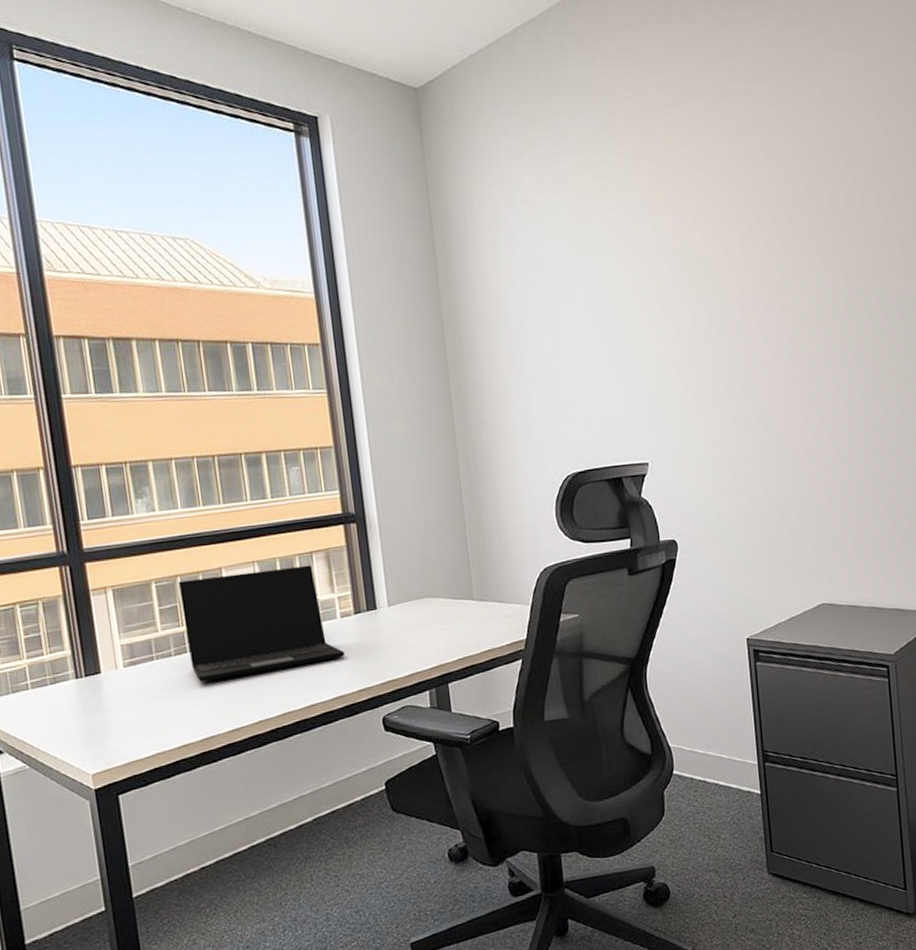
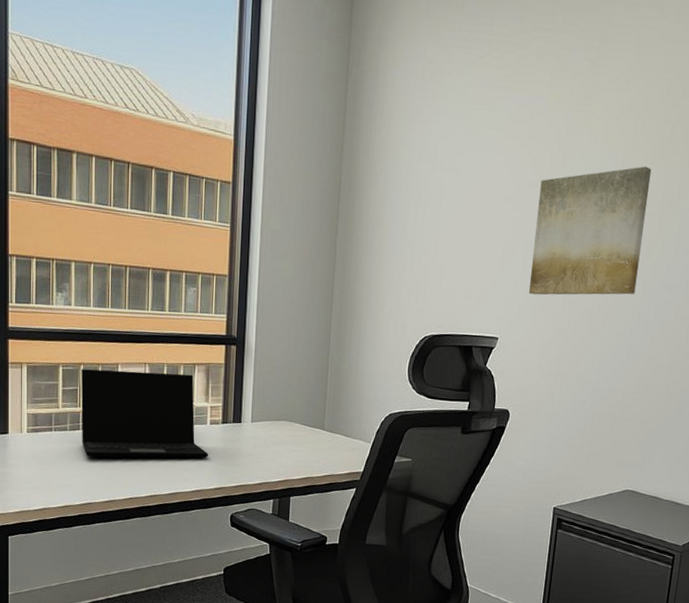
wall art: none [661,256,785,411] -> present [528,166,652,295]

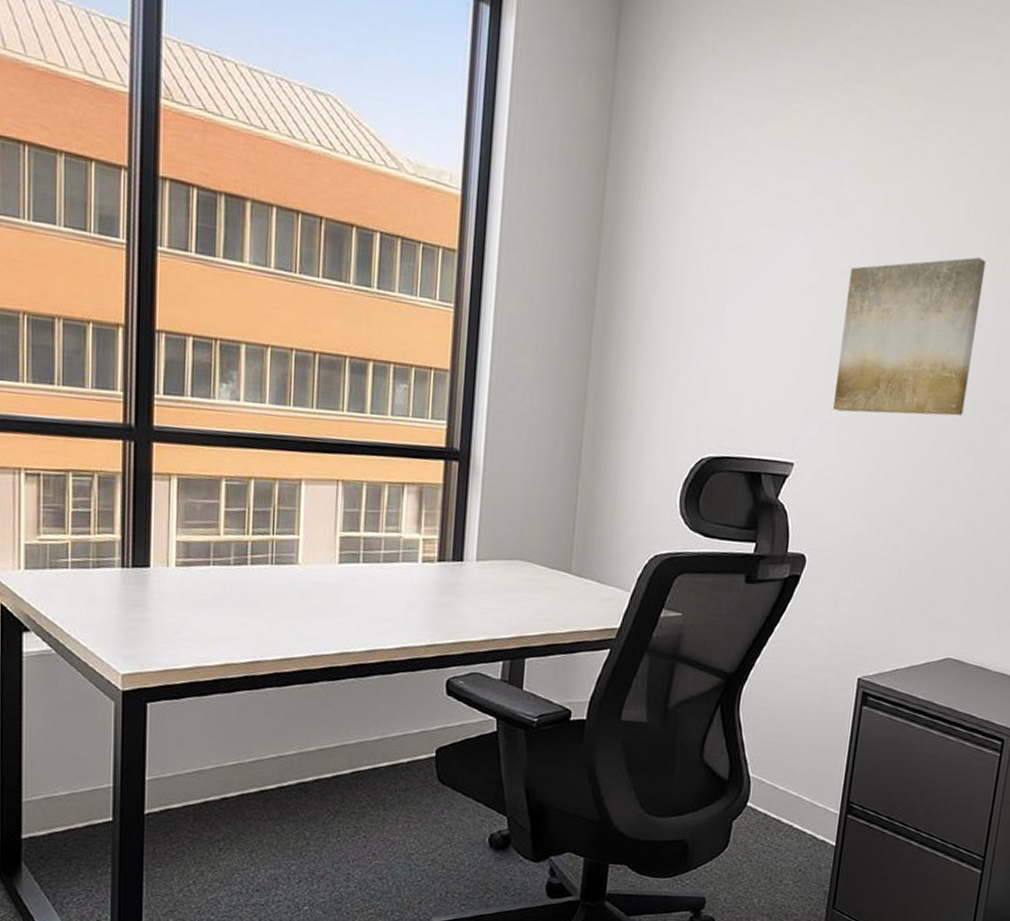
laptop: present [81,369,209,458] -> none [249,485,420,606]

